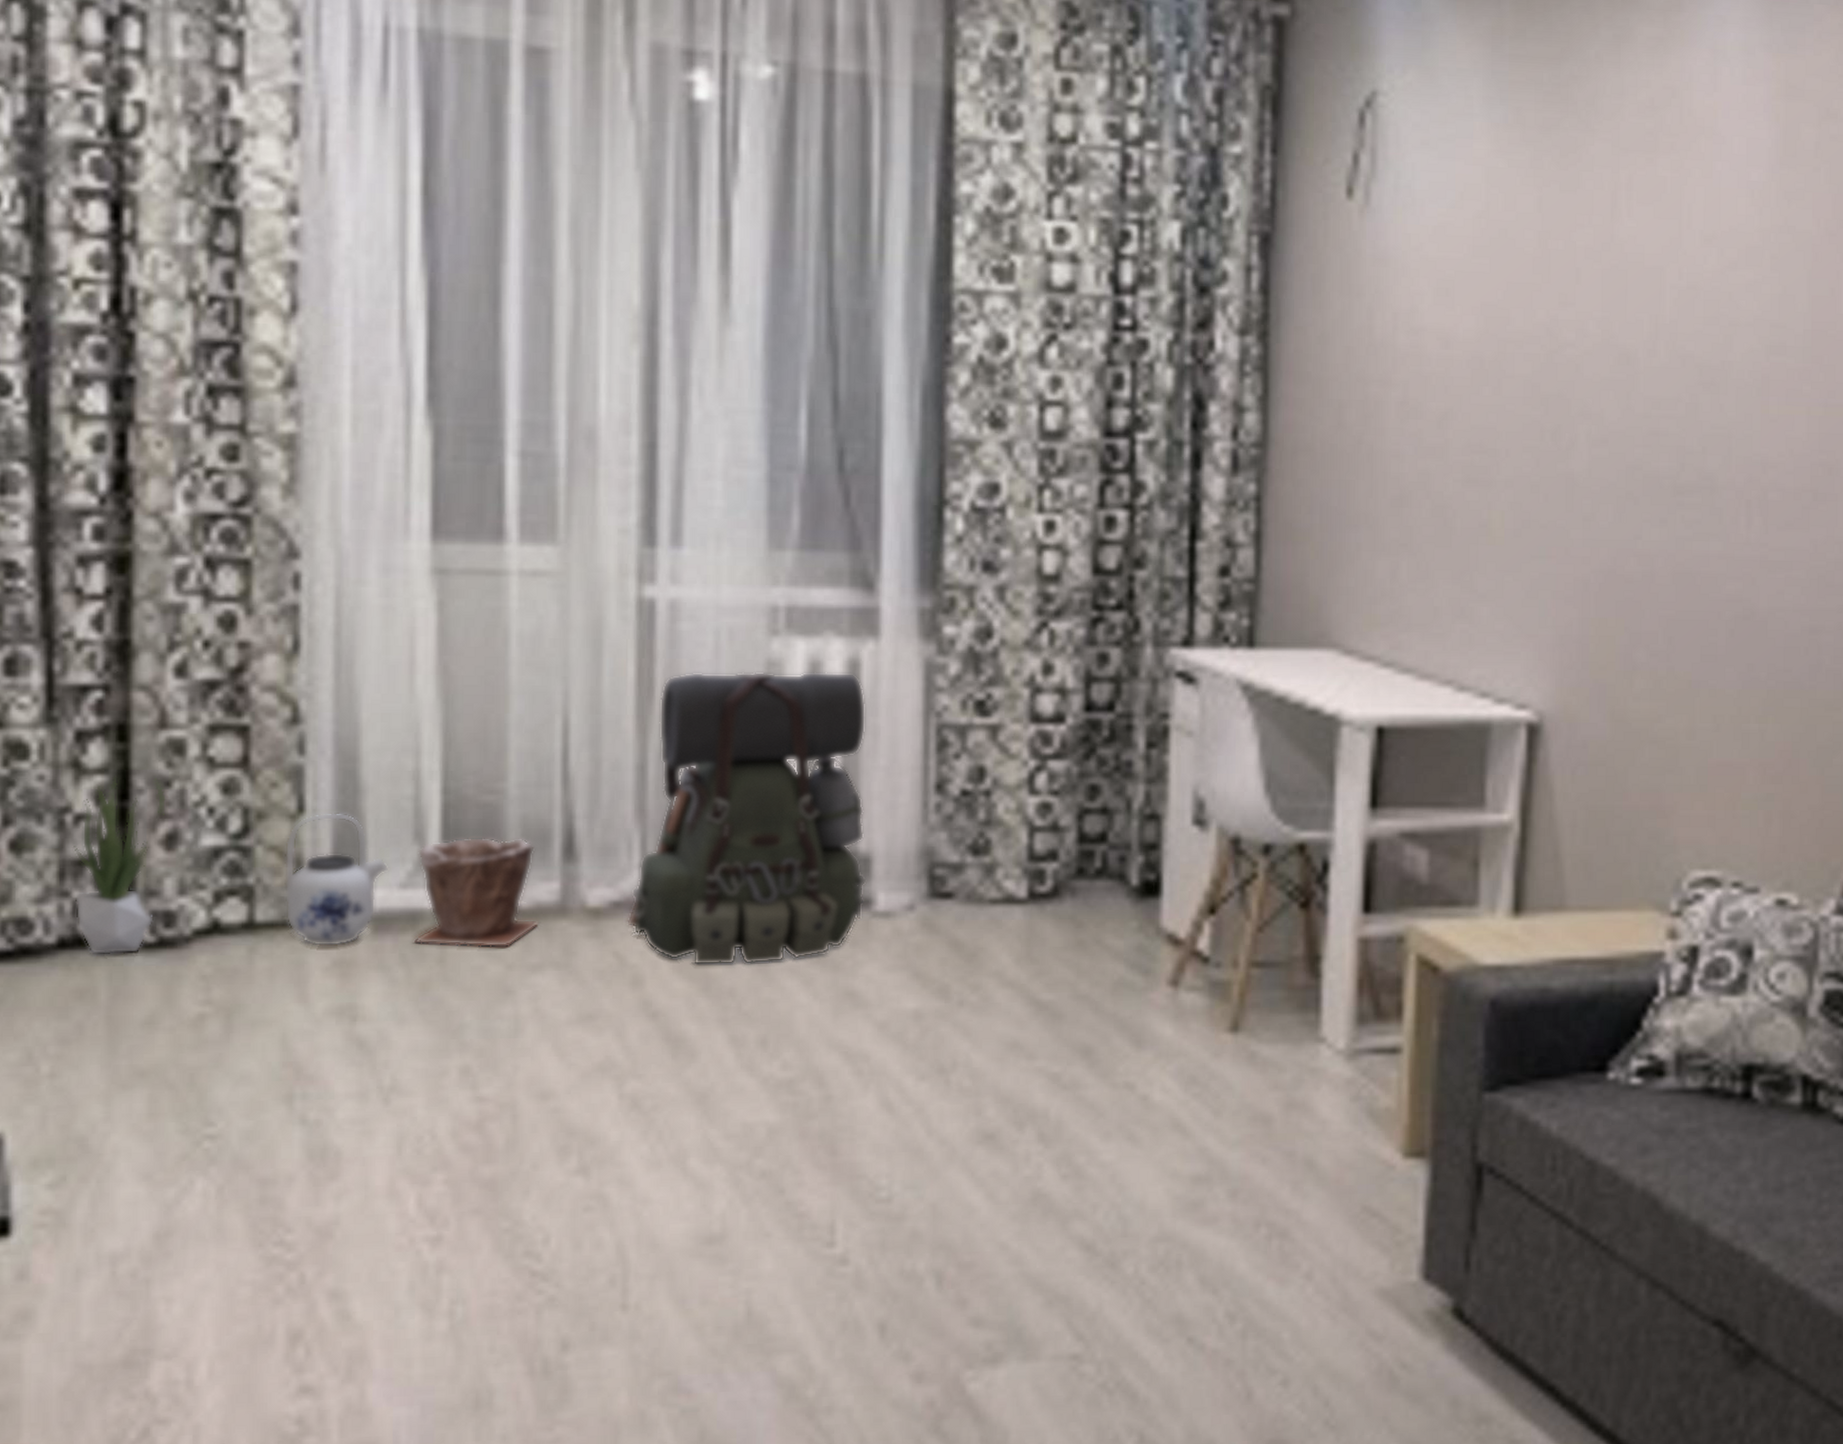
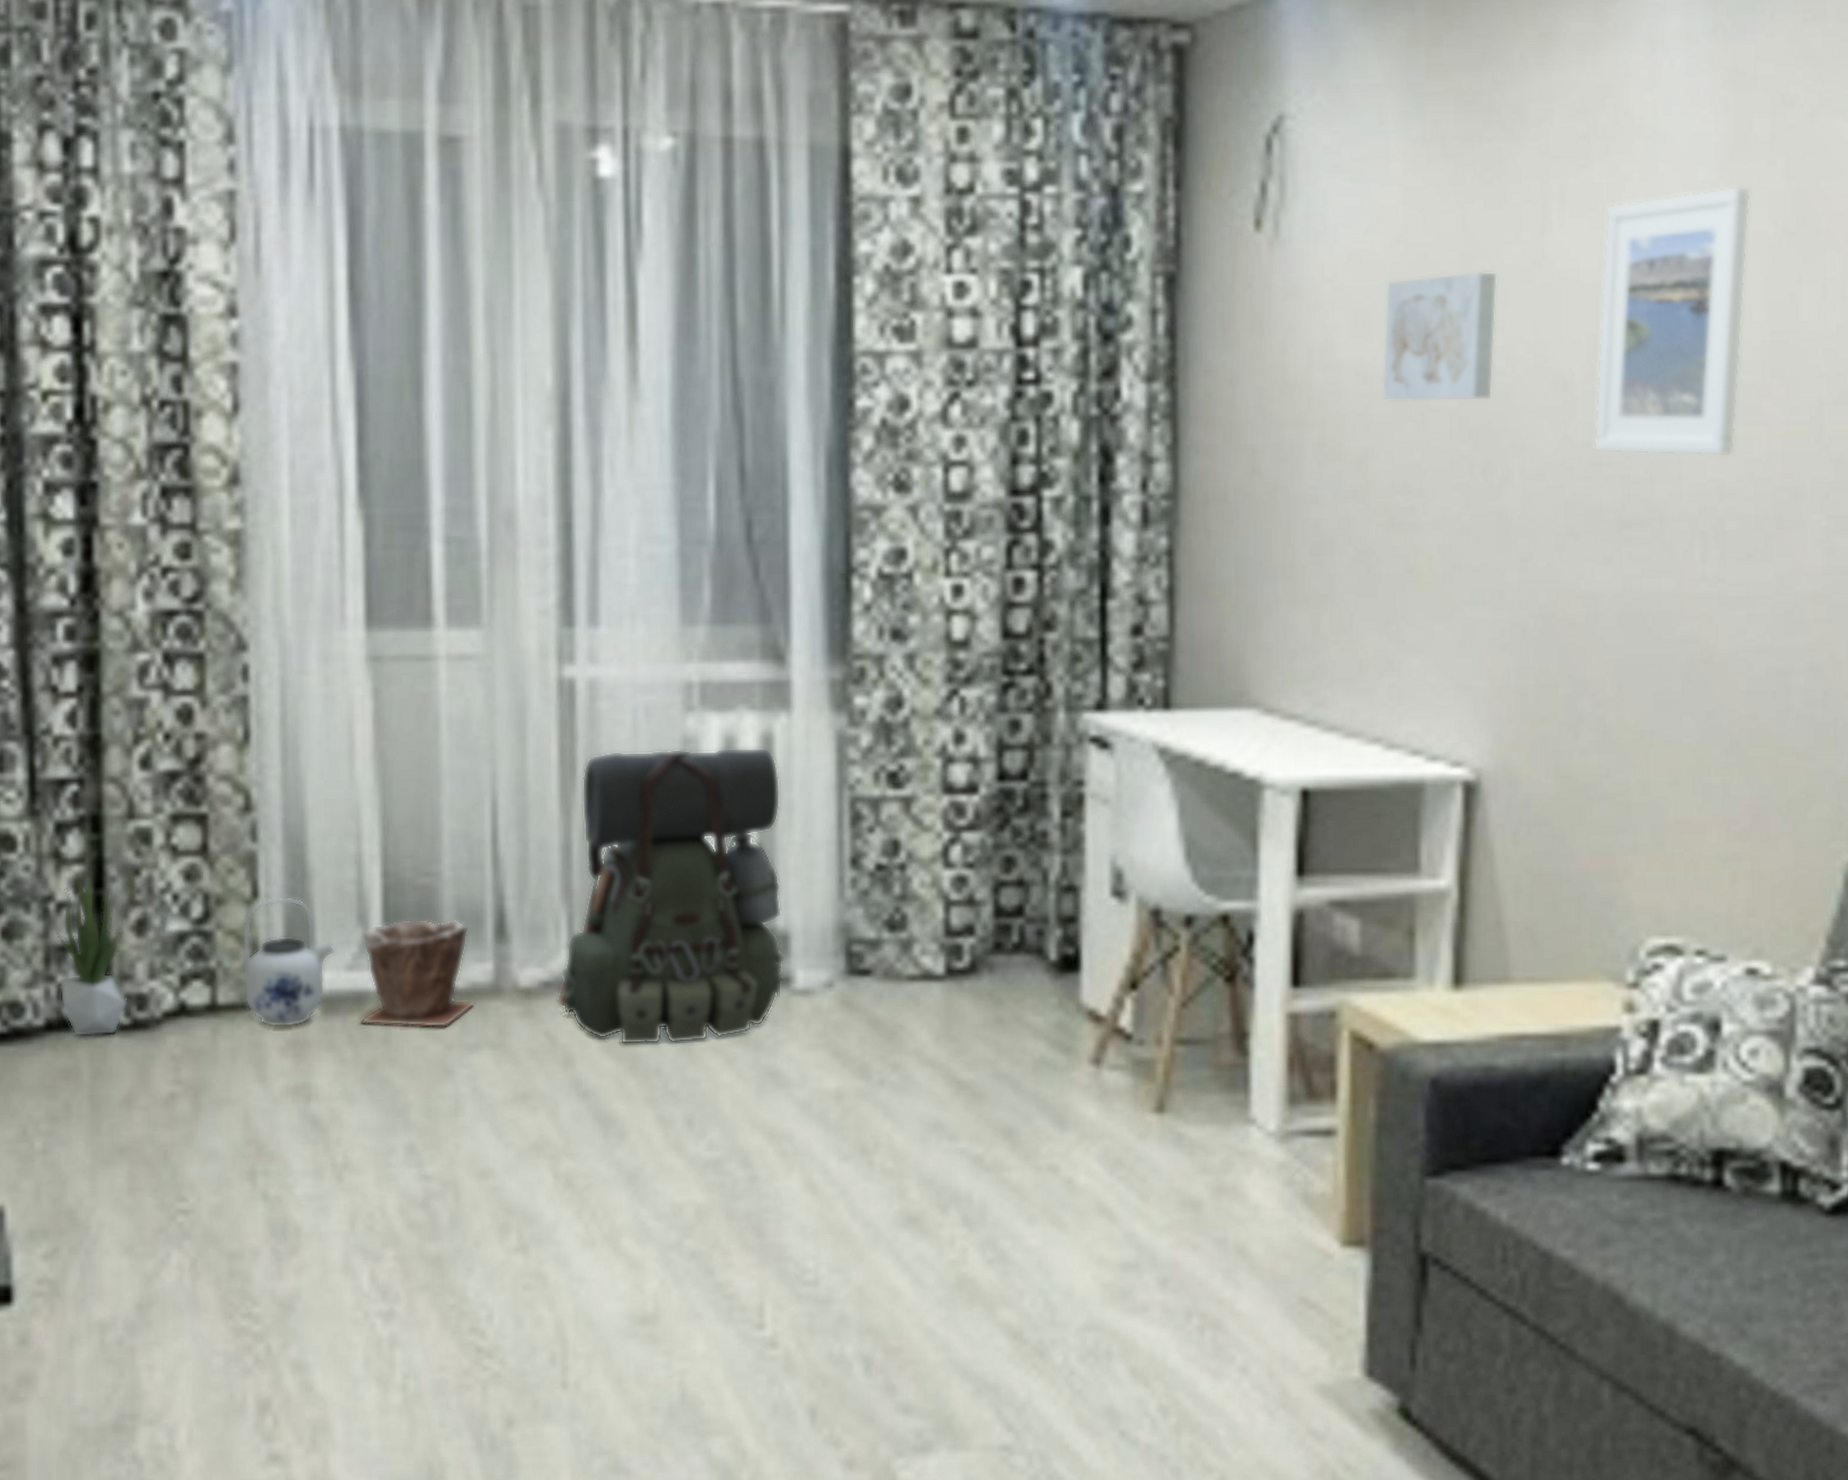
wall art: none [1461,249,1571,369] -> present [1382,271,1498,401]
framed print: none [1653,187,1798,432] -> present [1593,186,1751,456]

